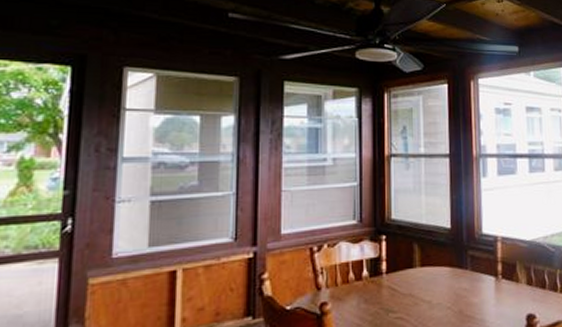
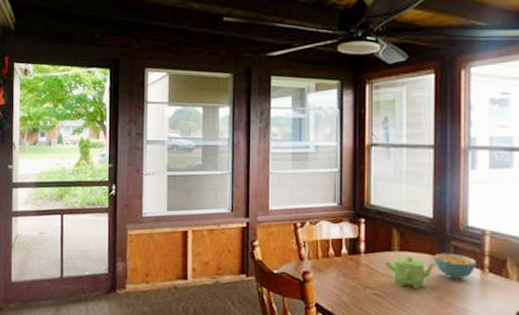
teapot: none [406,271,457,306] -> present [384,256,437,289]
cereal bowl: none [452,263,491,290] -> present [433,253,476,279]

